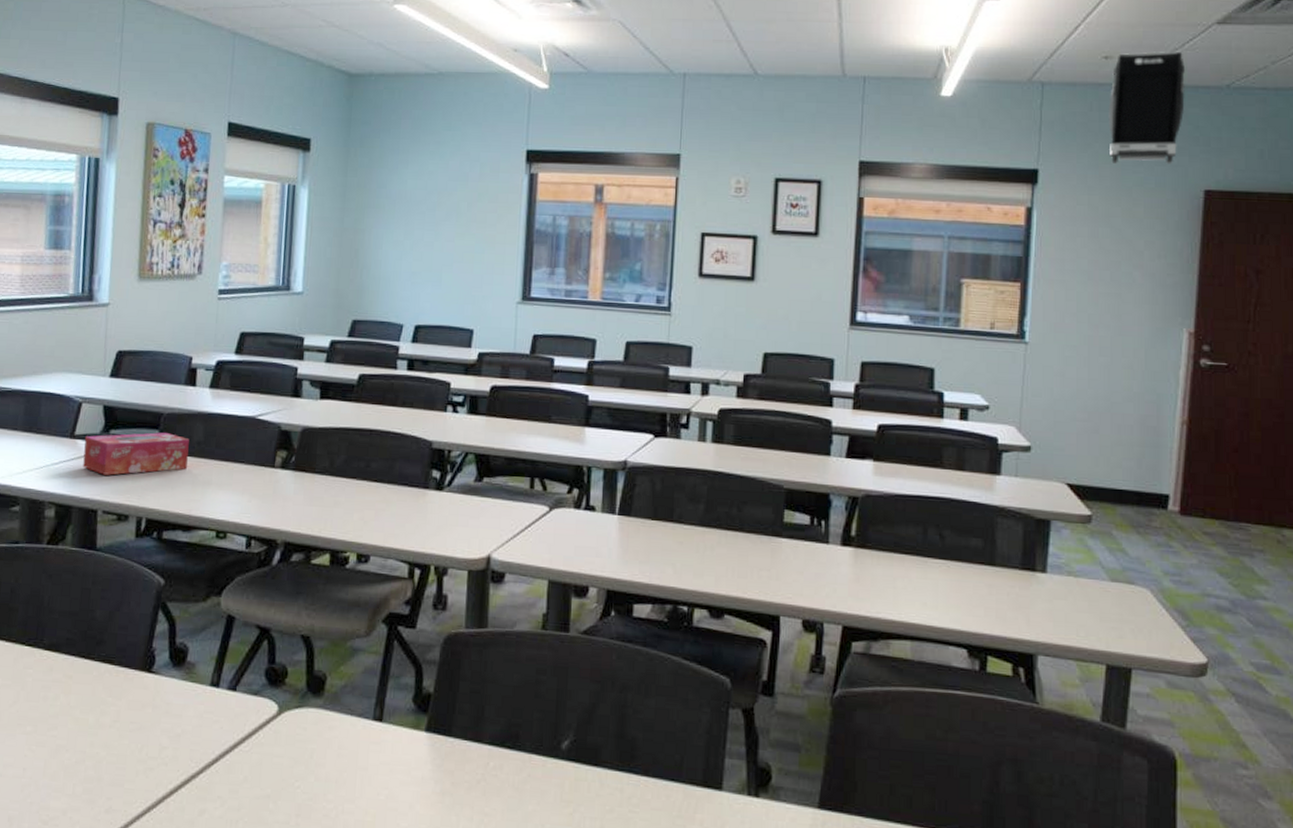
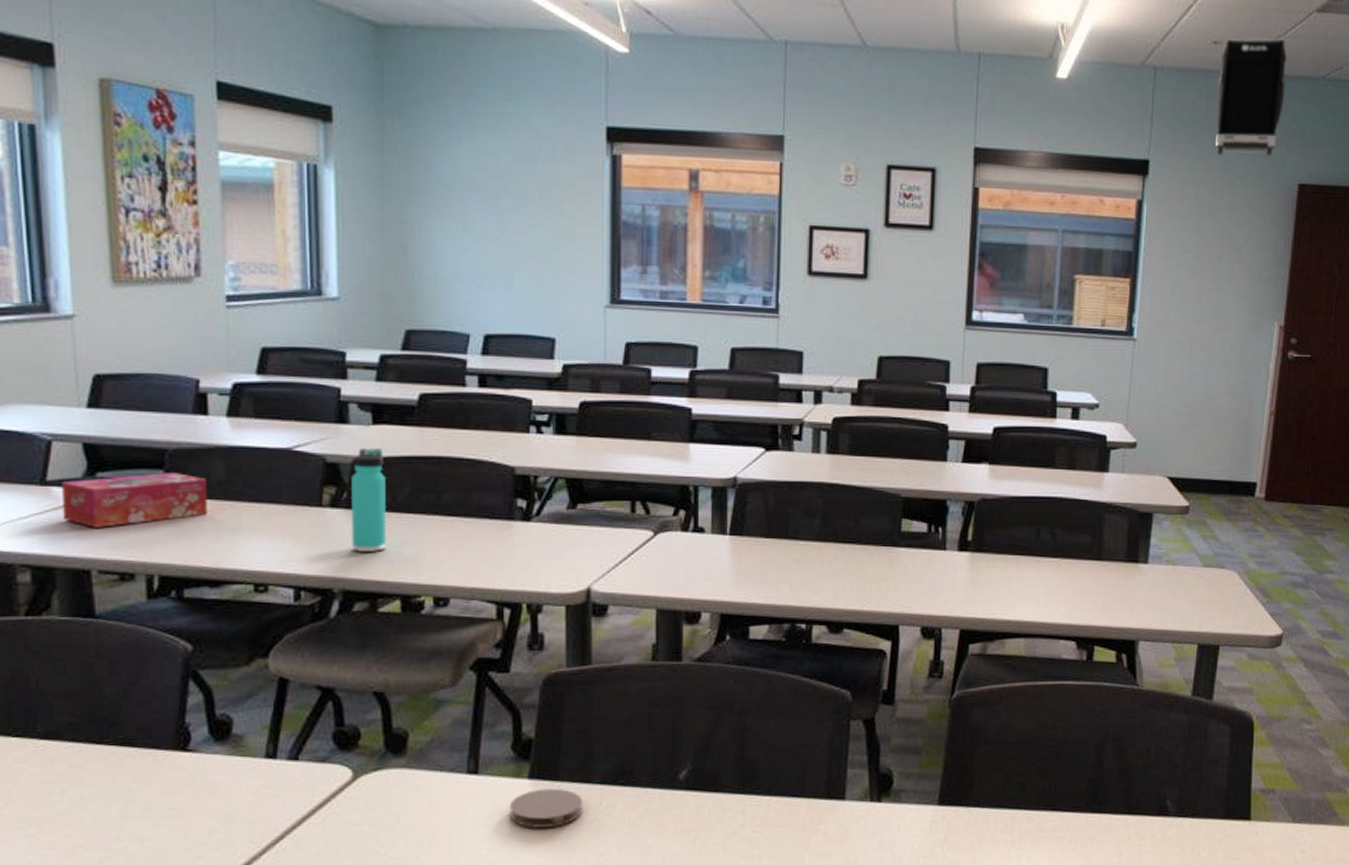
thermos bottle: none [294,419,327,510] -> present [350,448,387,552]
coaster: none [406,742,473,782] -> present [509,788,583,828]

